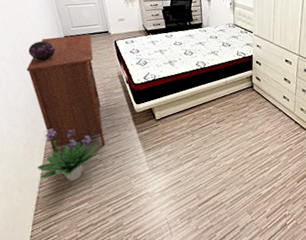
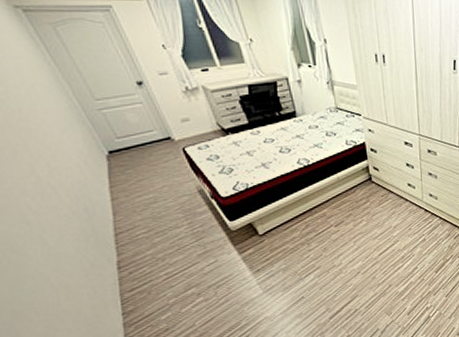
console table: present [26,34,106,152] -> none [64,144,201,296]
decorative orb: present [28,41,56,60] -> none [59,162,101,188]
potted plant: present [37,128,98,181] -> none [114,265,194,329]

